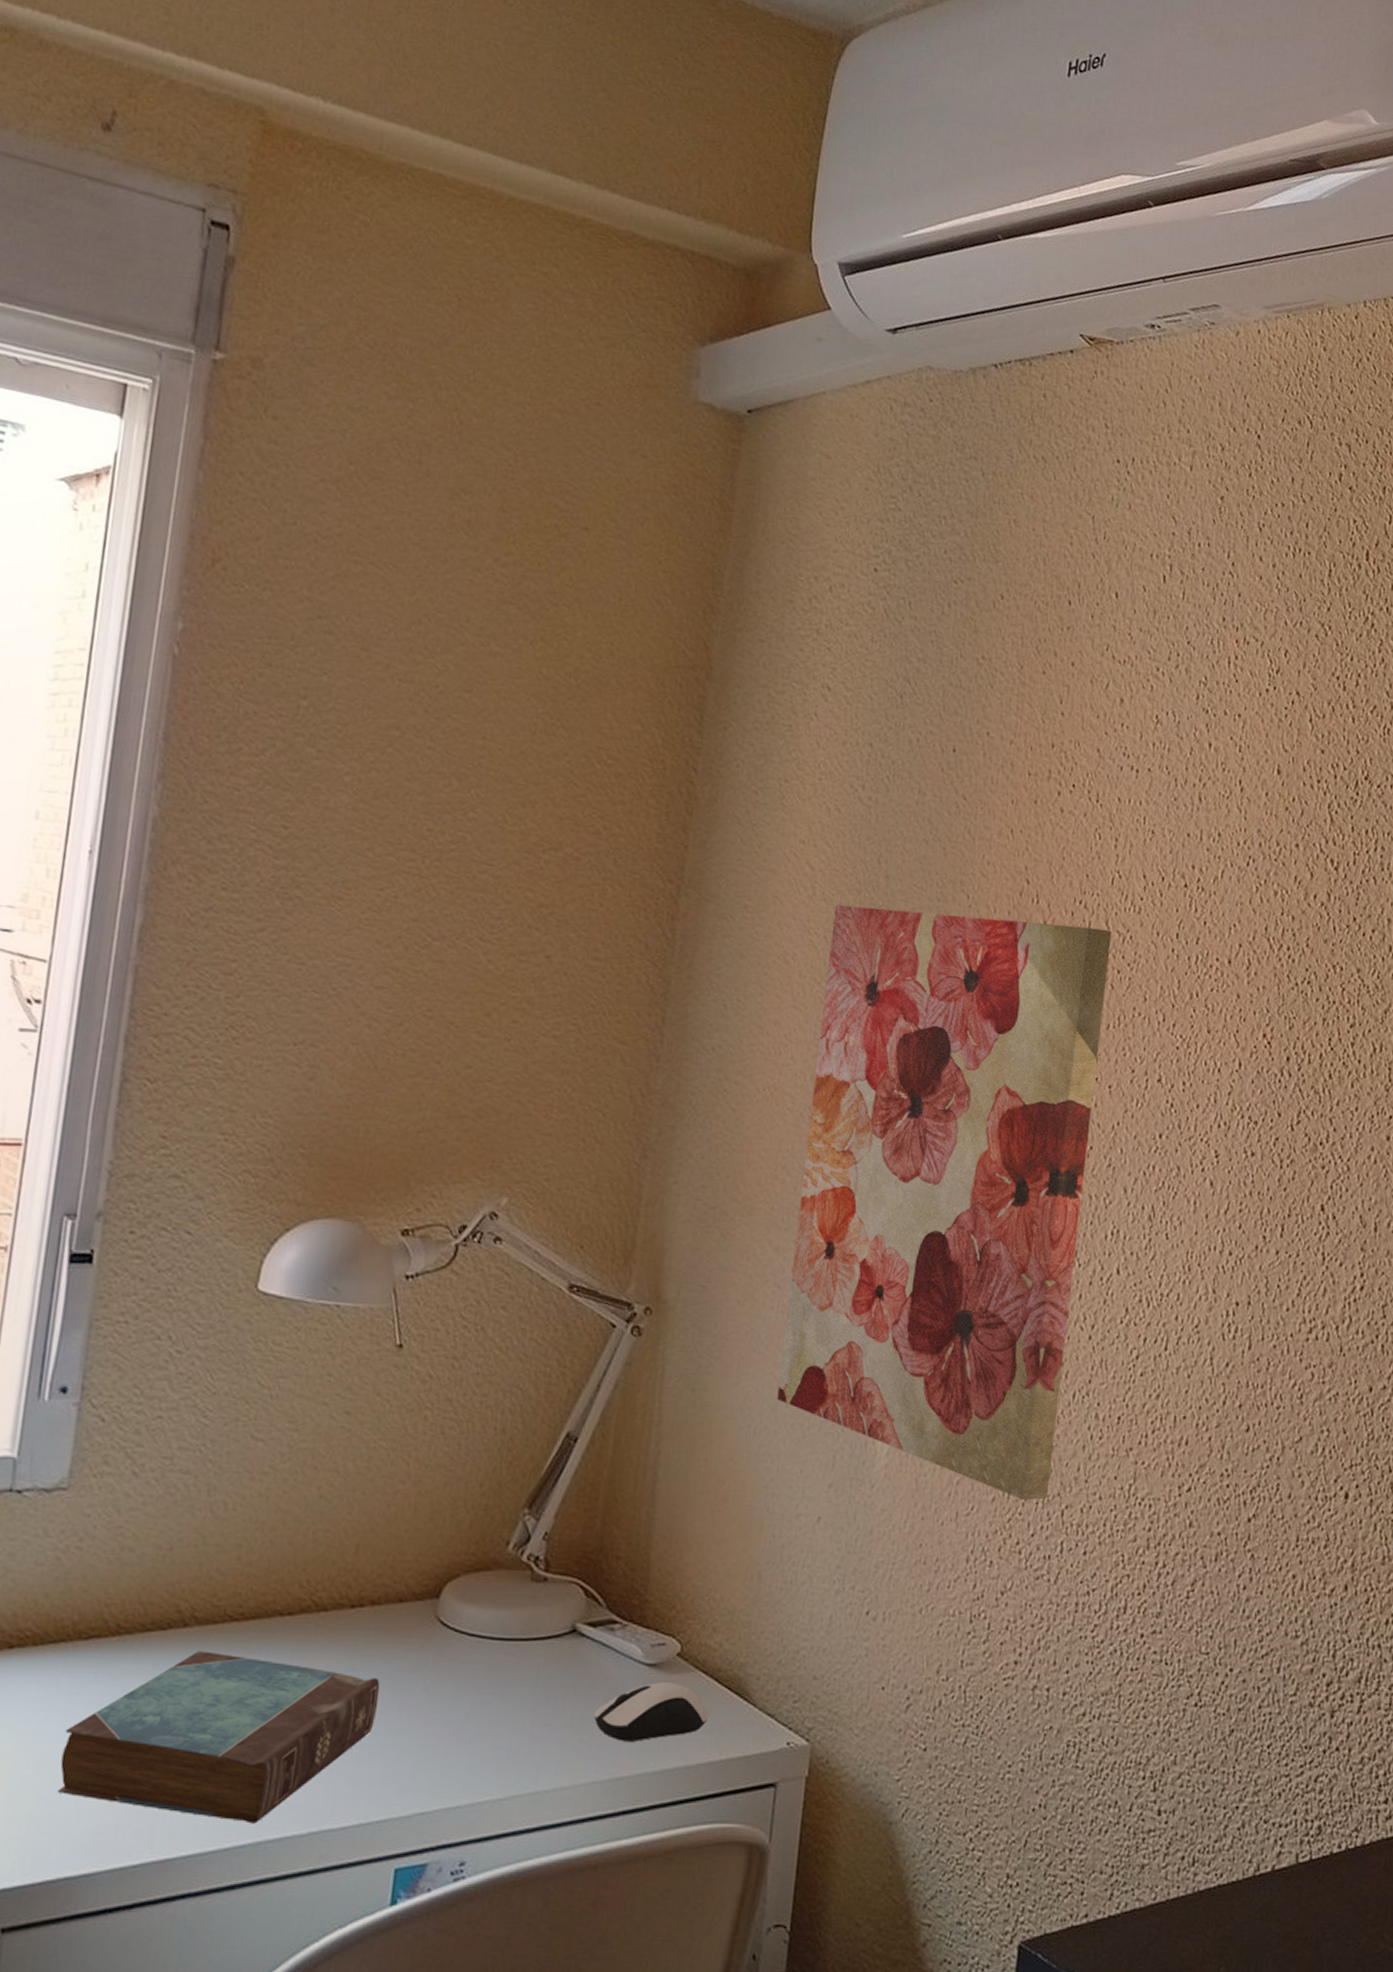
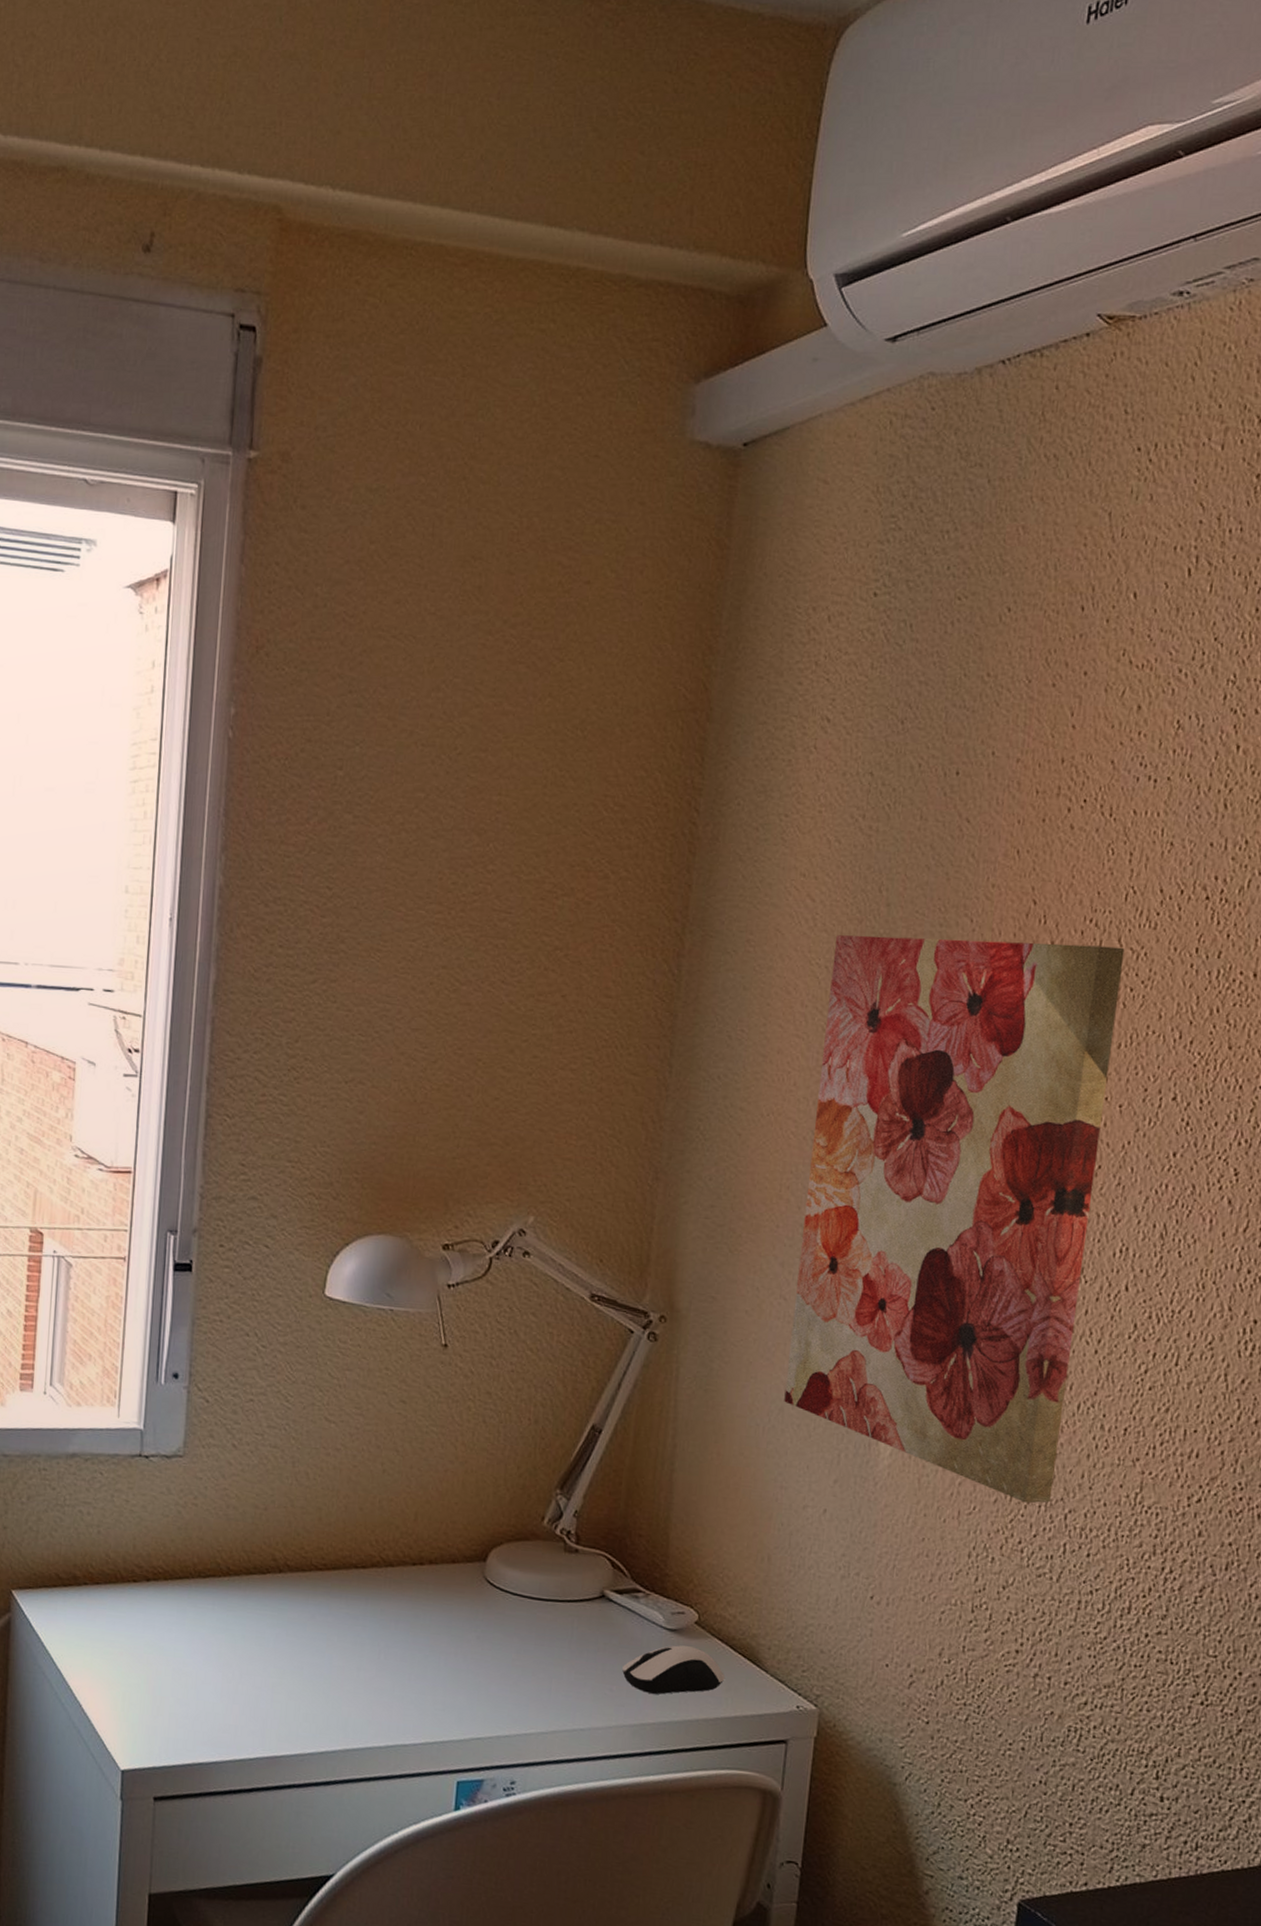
book: present [57,1651,380,1824] -> none [189,1592,440,1735]

